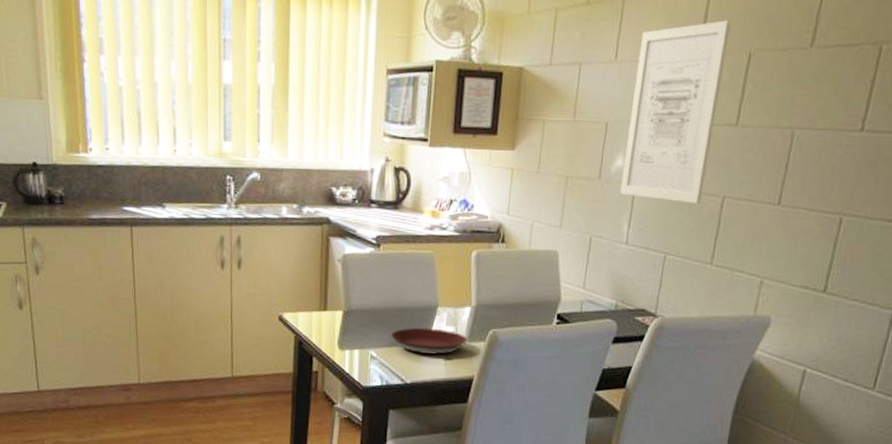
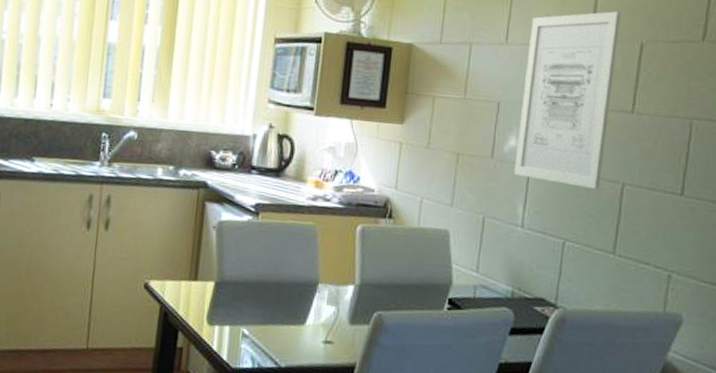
plate: present [391,327,469,356] -> none [266,304,351,338]

